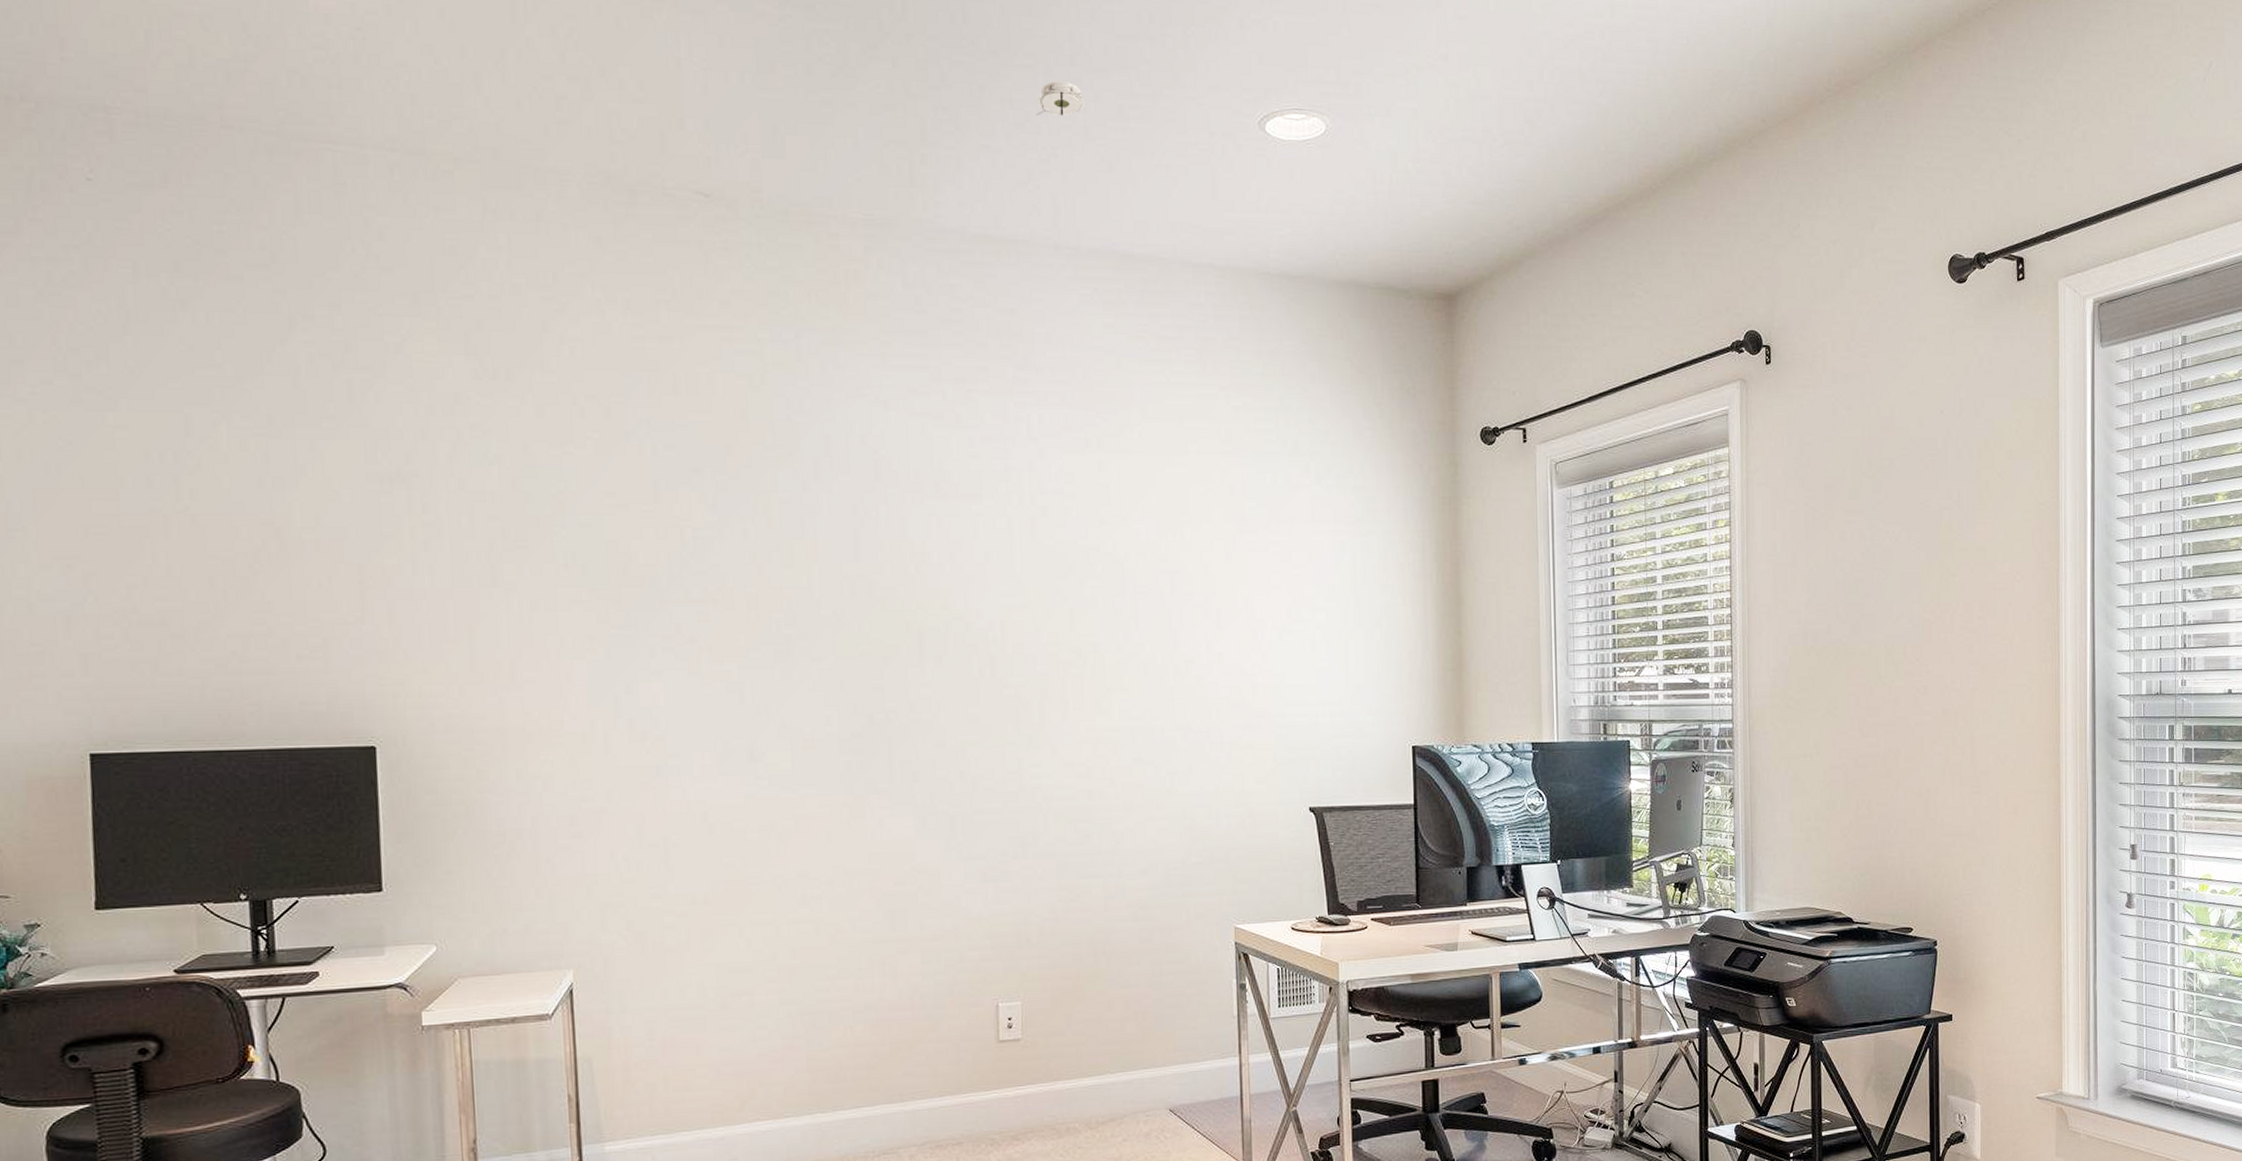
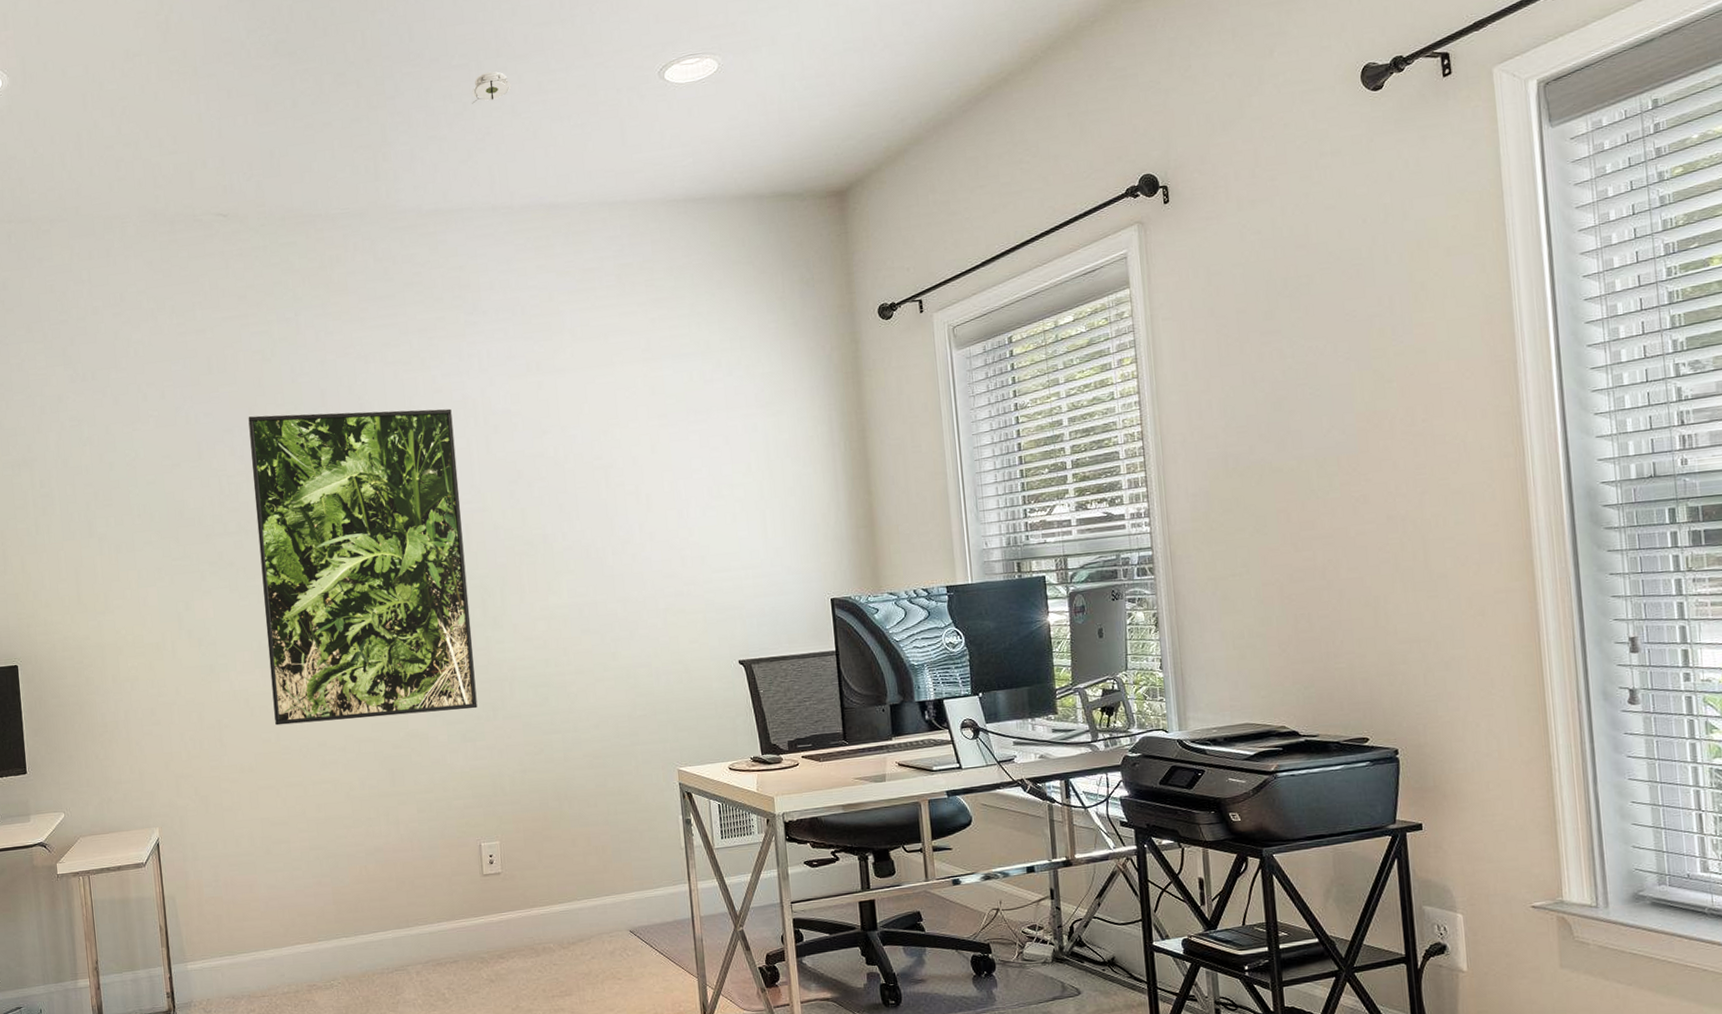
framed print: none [725,456,1003,848] -> present [248,408,478,726]

